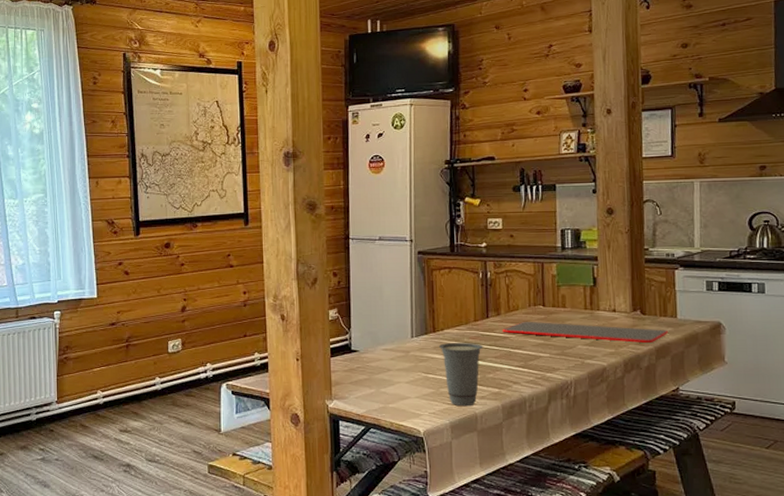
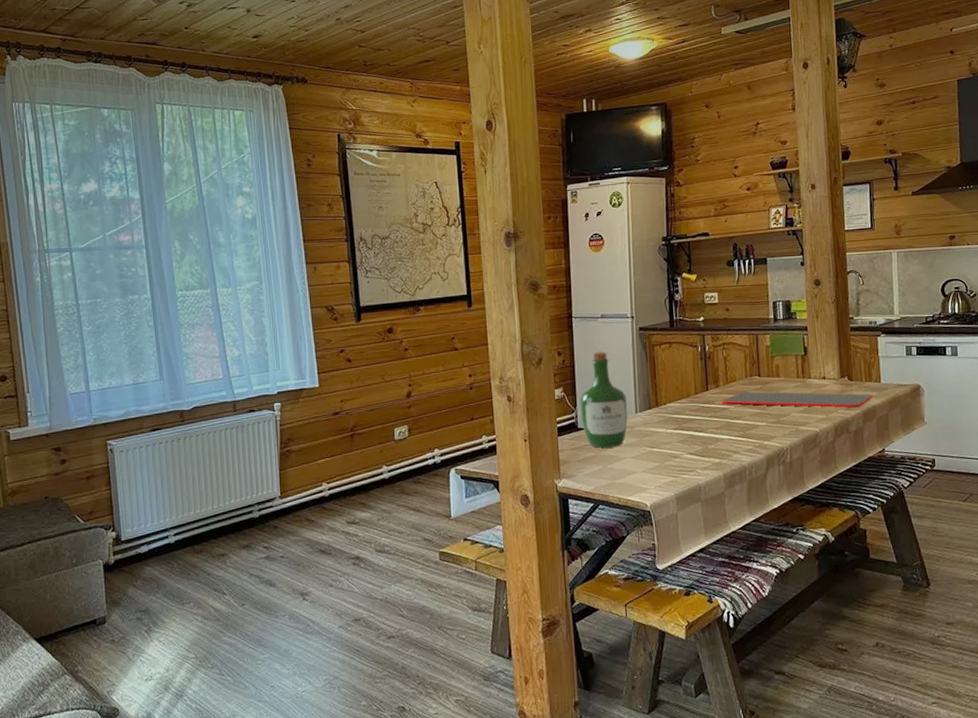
wine bottle: none [354,273,403,371] -> present [580,351,628,448]
cup: present [439,342,483,407] -> none [662,415,704,478]

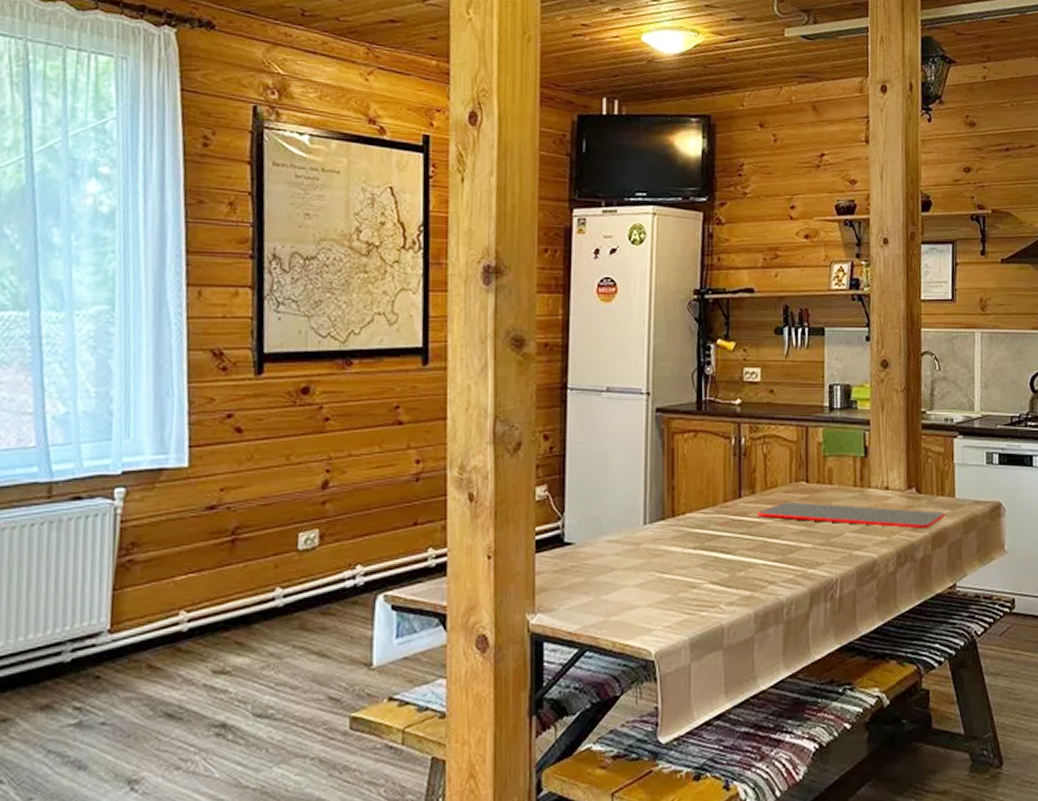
wine bottle: present [580,351,628,448] -> none [569,437,633,571]

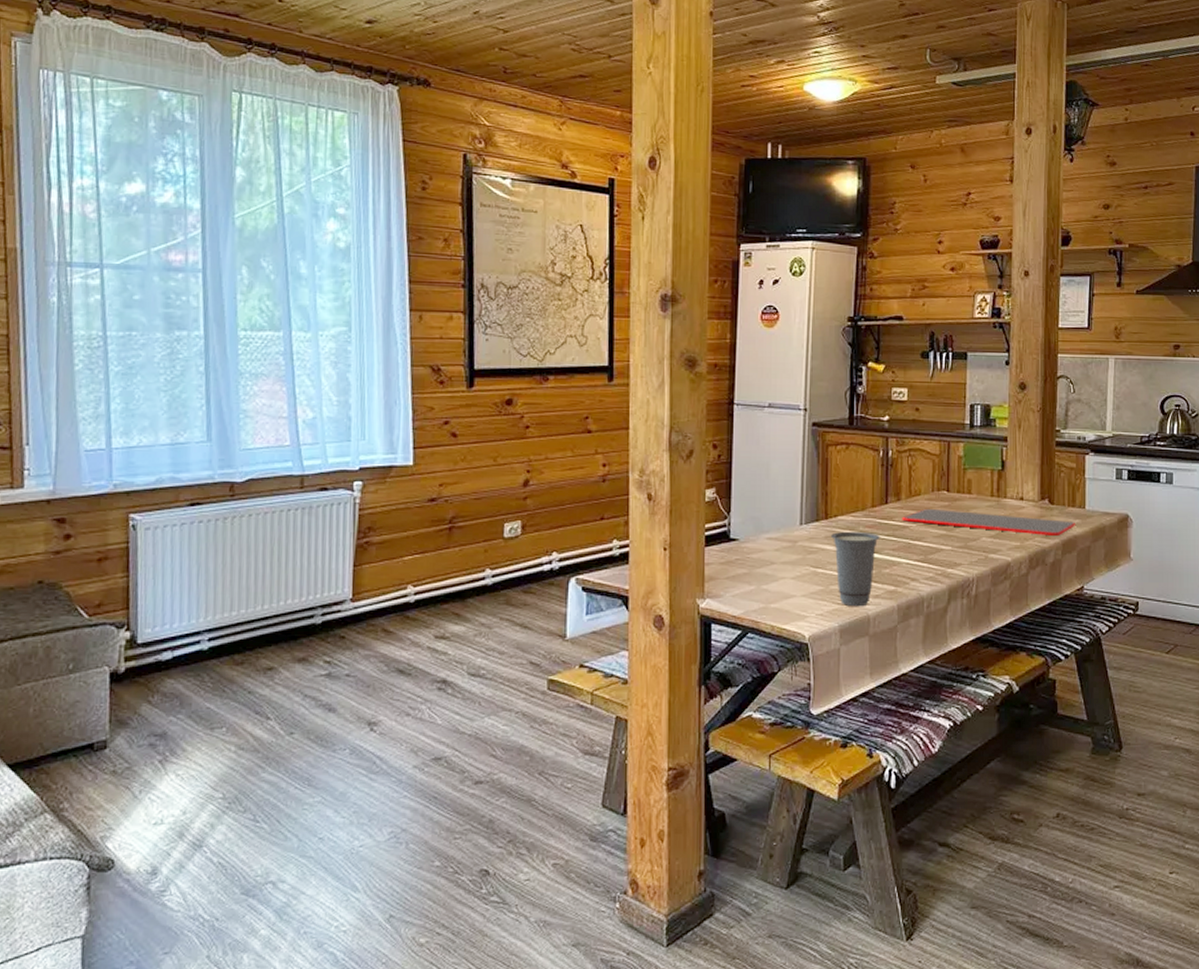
cup: none [679,529,734,617] -> present [831,531,880,607]

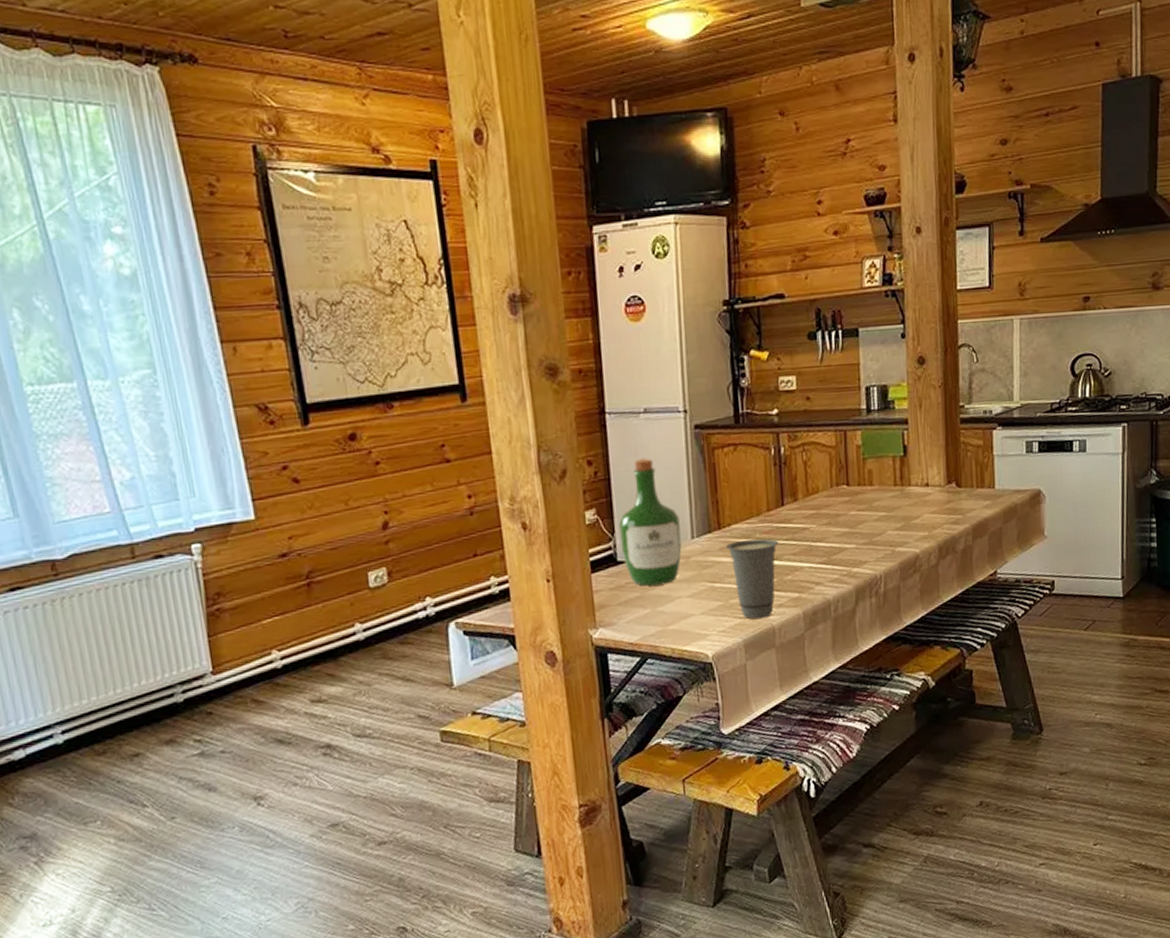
wine bottle: none [735,447,790,564] -> present [619,458,682,586]
cutting board: present [902,508,1076,536] -> none [800,503,986,523]

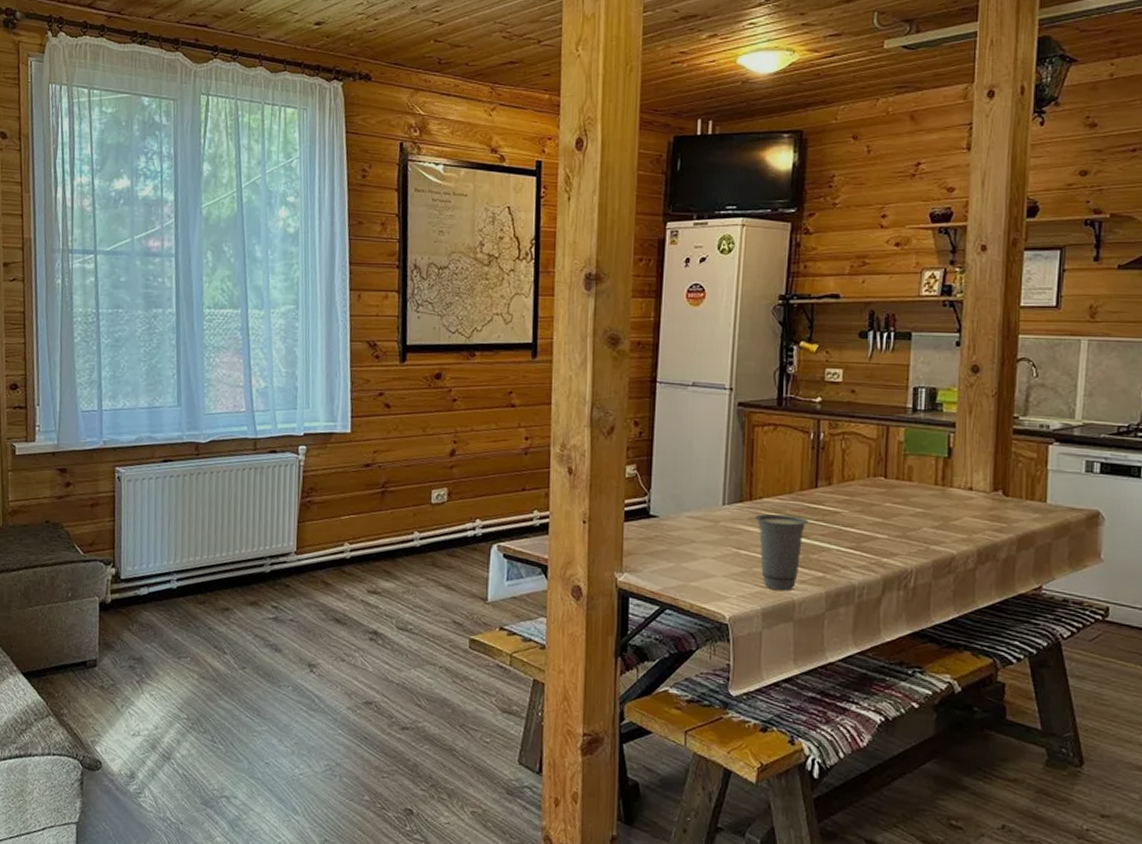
wine bottle: present [619,458,682,586] -> none [654,425,713,543]

